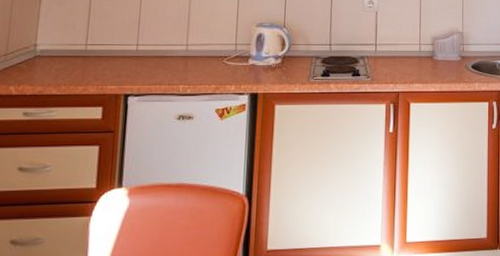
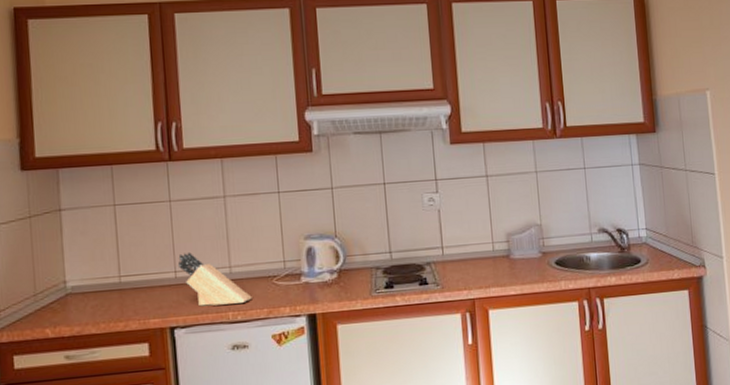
knife block: none [141,29,203,78] -> present [178,252,252,307]

